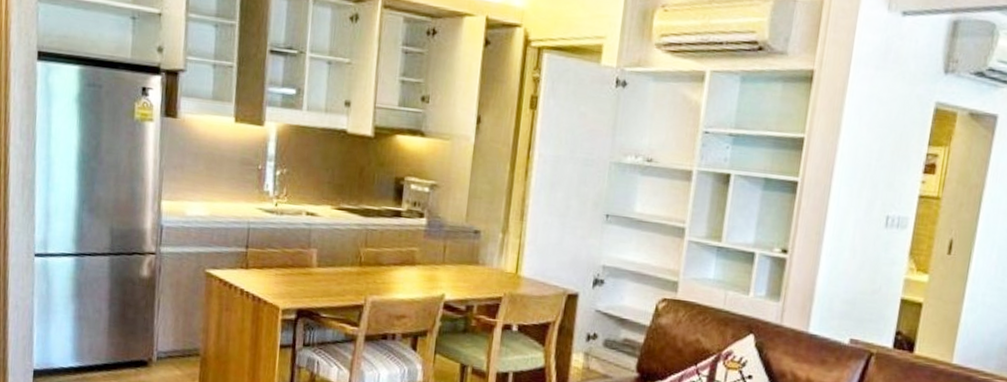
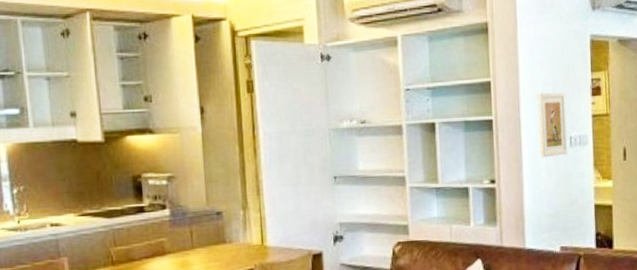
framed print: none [846,160,891,236] -> present [537,92,568,158]

